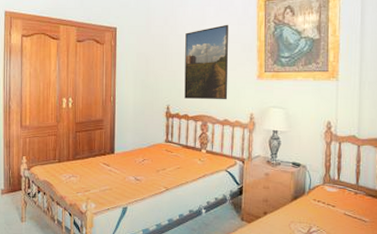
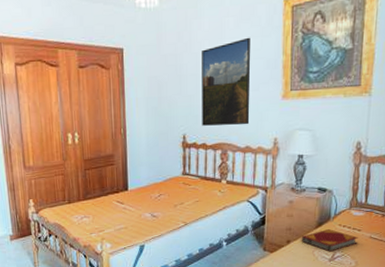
hardback book: none [277,203,333,226] -> present [301,229,358,252]

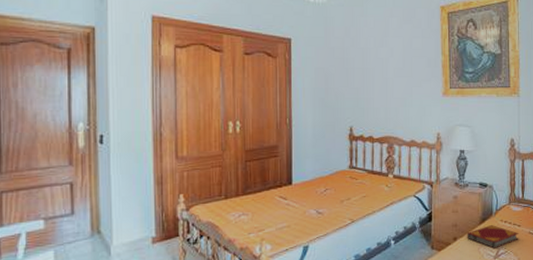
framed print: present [202,37,251,126] -> none [368,37,414,119]

